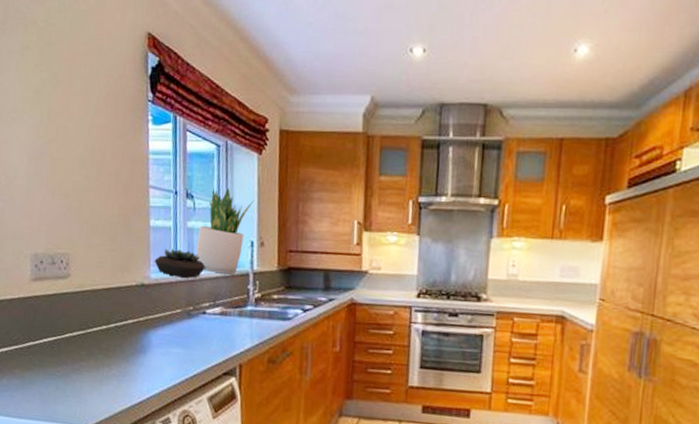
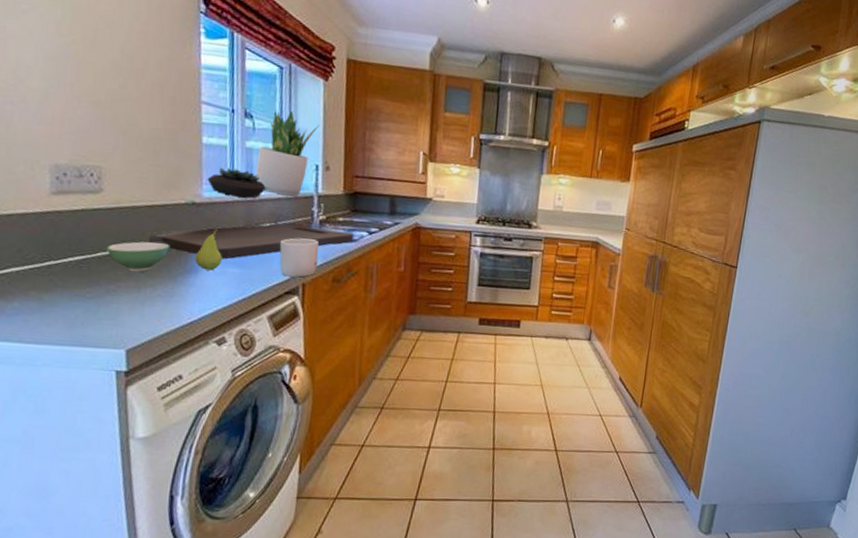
bowl: none [72,322,124,353] -> present [106,241,170,273]
cutting board: none [105,302,288,339] -> present [148,223,353,259]
fruit: none [144,309,167,351] -> present [195,228,222,271]
mug: none [217,317,255,358] -> present [279,237,320,278]

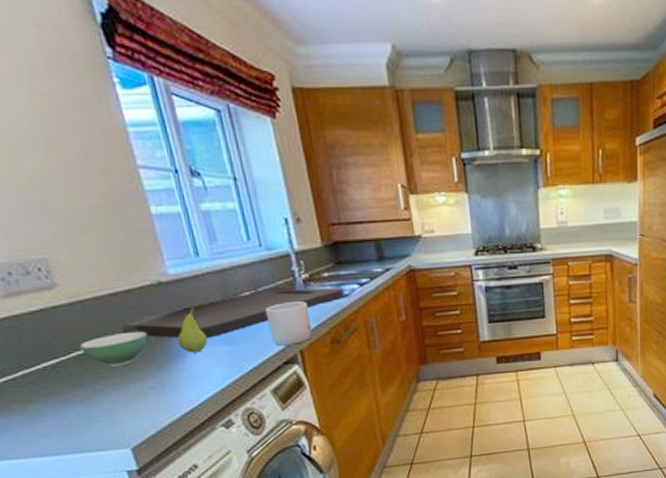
succulent plant: present [207,167,267,199] -> none [168,237,237,269]
planter: present [255,110,320,197] -> none [217,160,279,259]

